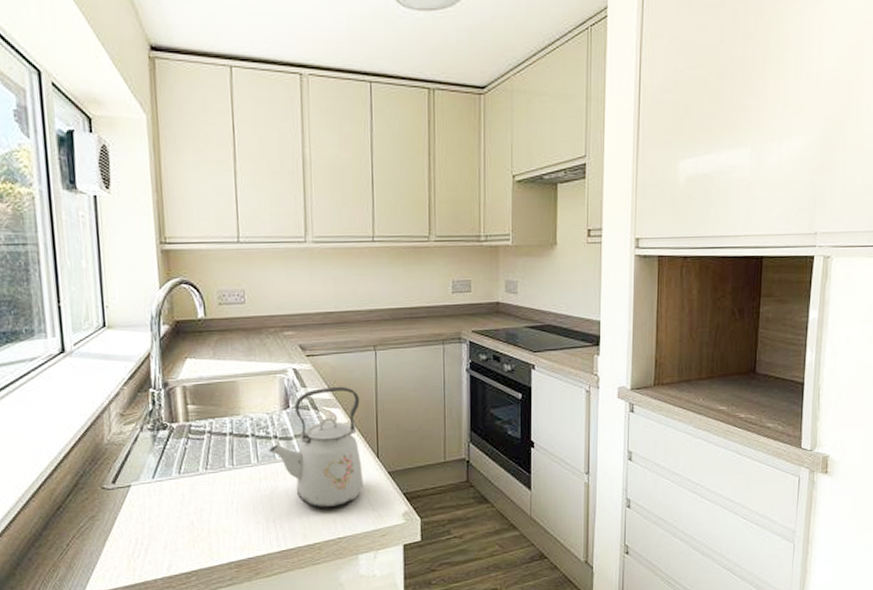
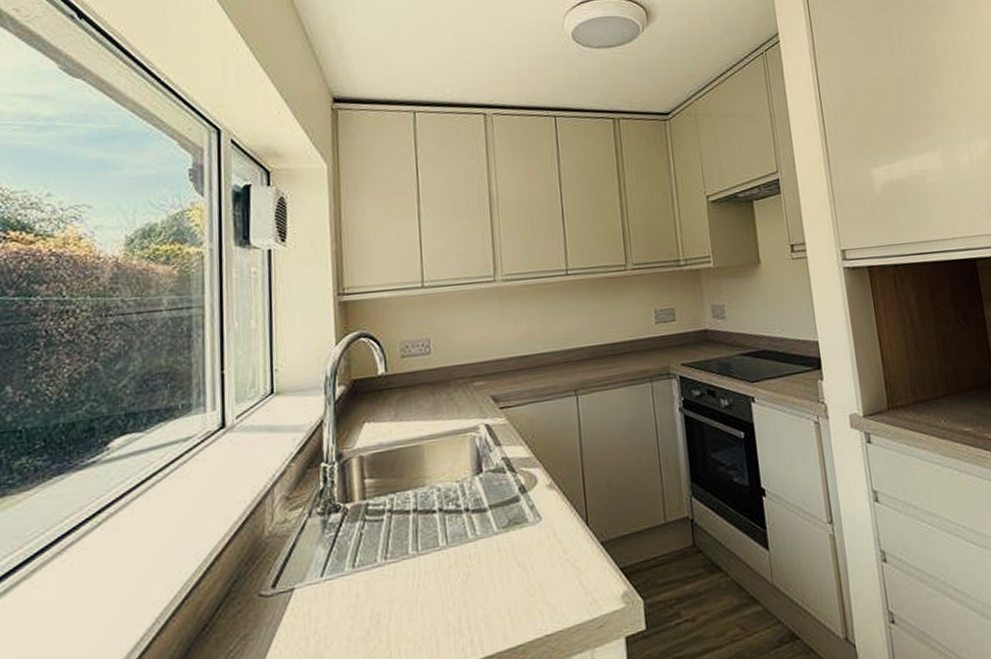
kettle: present [269,386,363,508] -> none [460,440,573,597]

